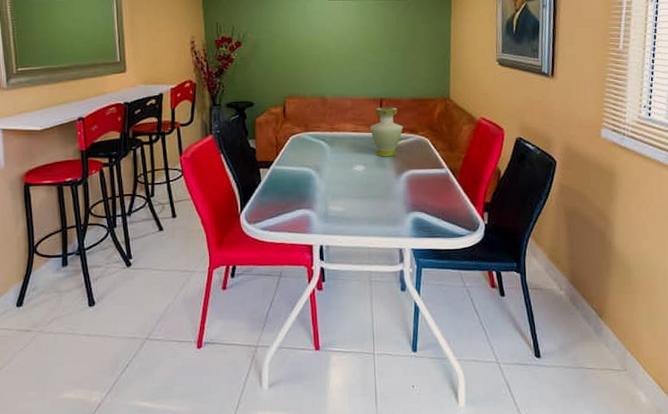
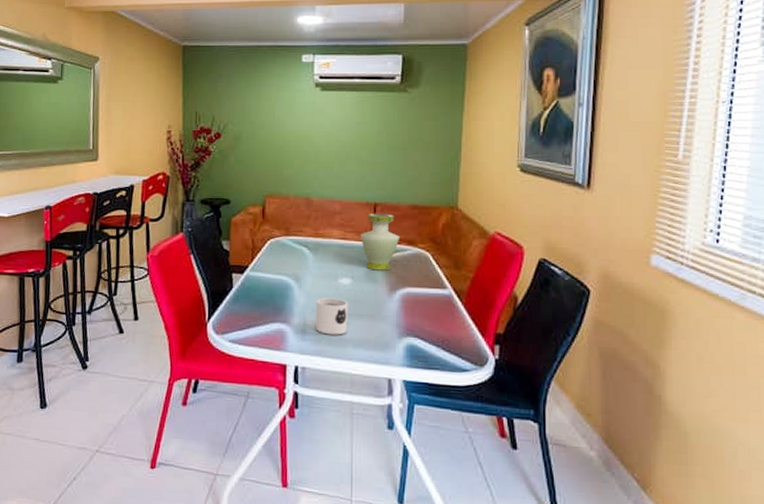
mug: none [335,183,363,216] -> present [315,297,348,335]

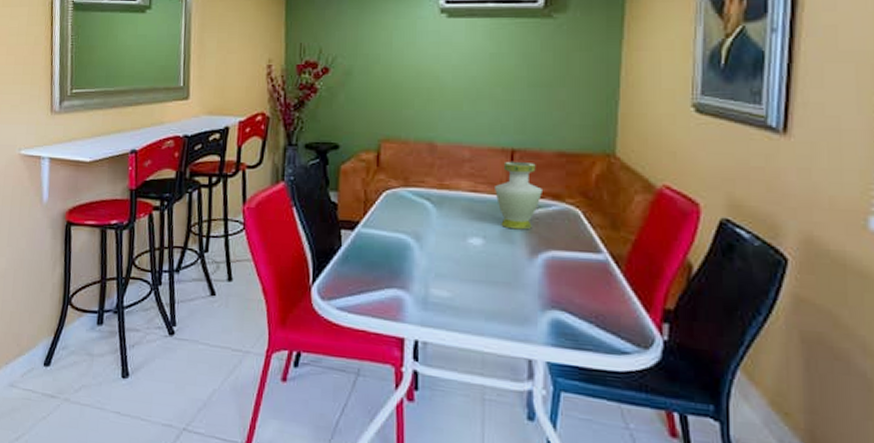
mug: present [315,297,348,335] -> none [439,260,479,306]

